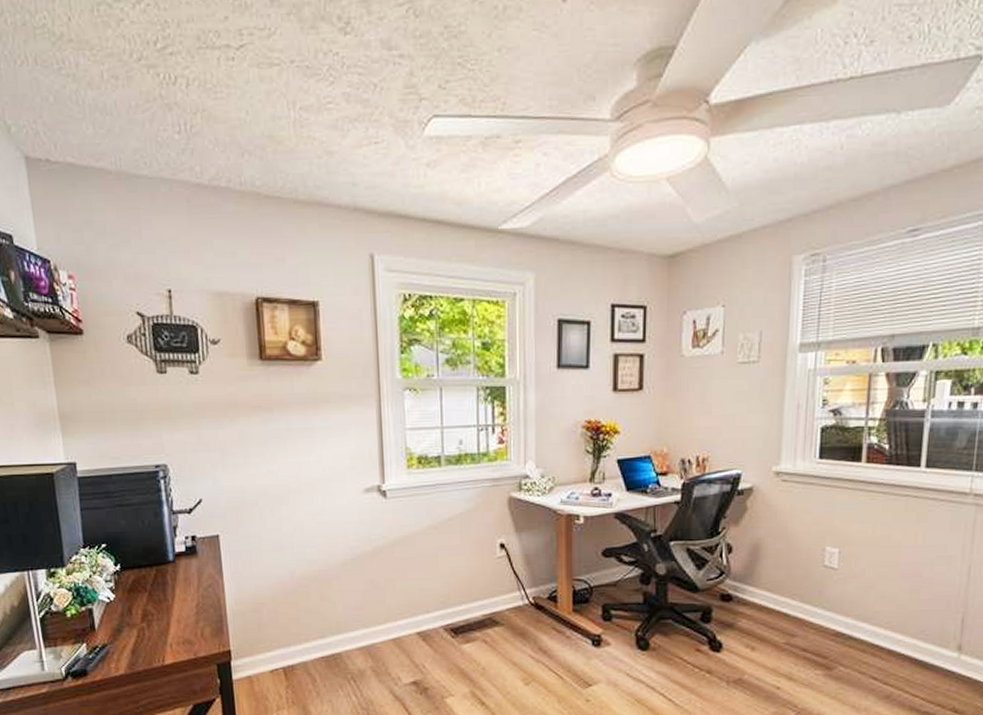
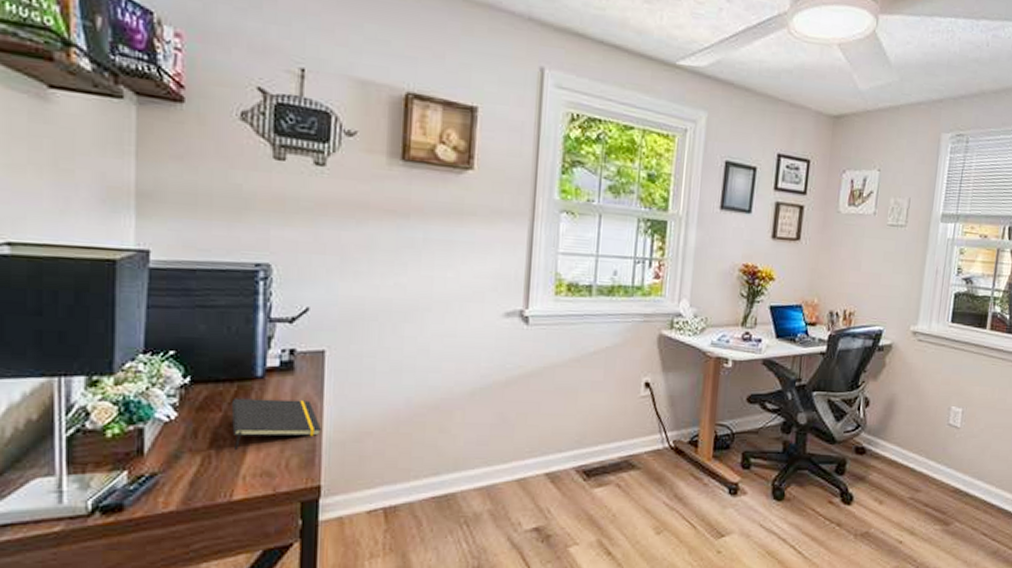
notepad: none [153,579,225,624] -> present [231,398,321,451]

